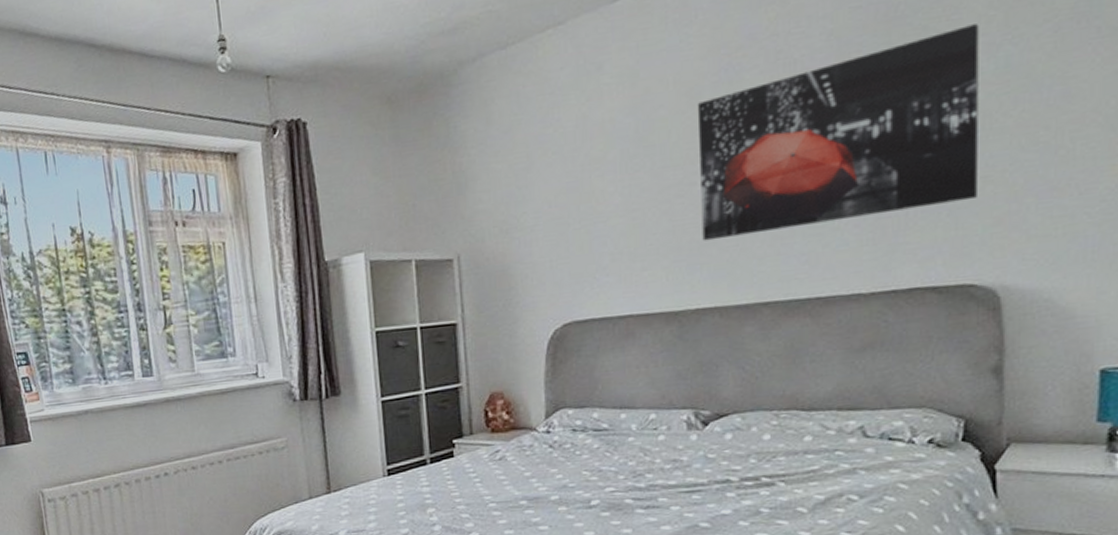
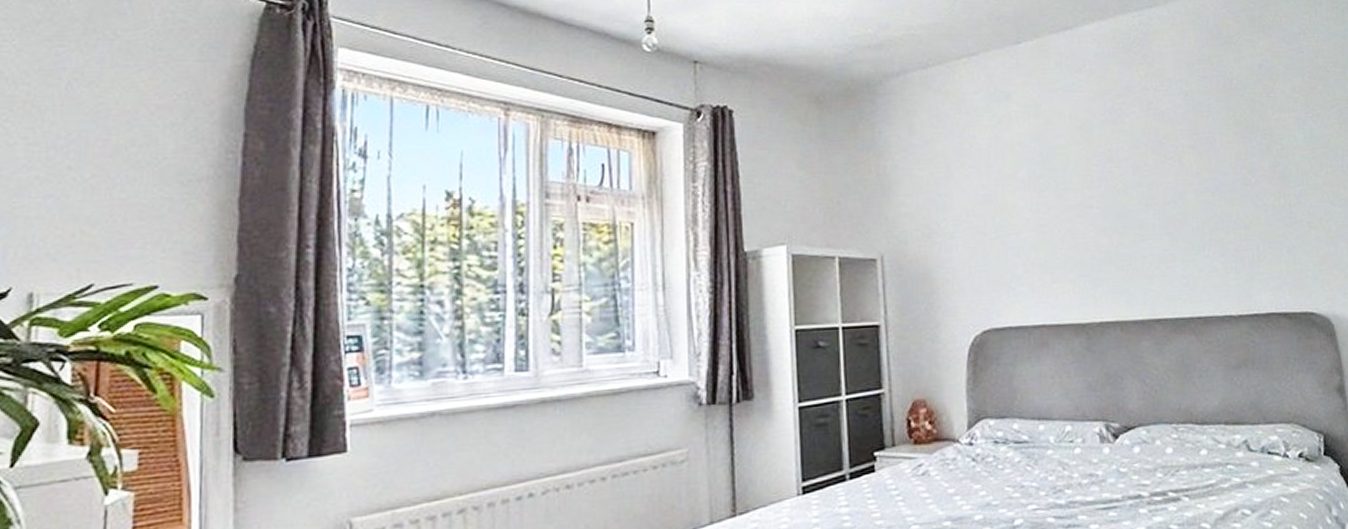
wall art: present [697,24,979,241] -> none [1089,102,1306,259]

